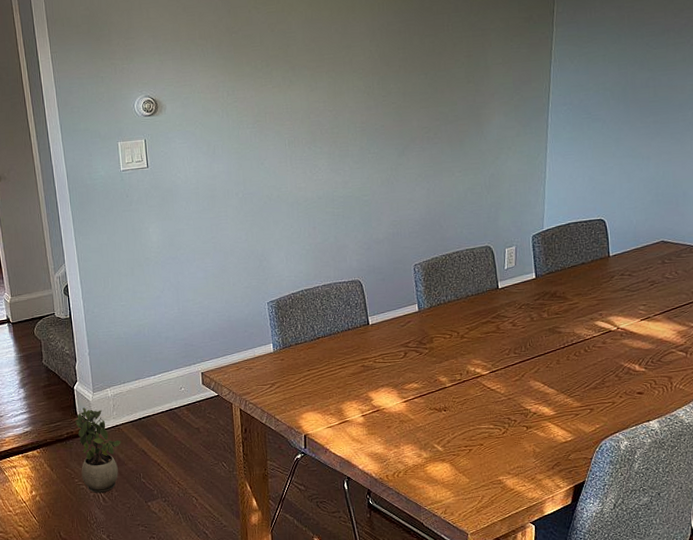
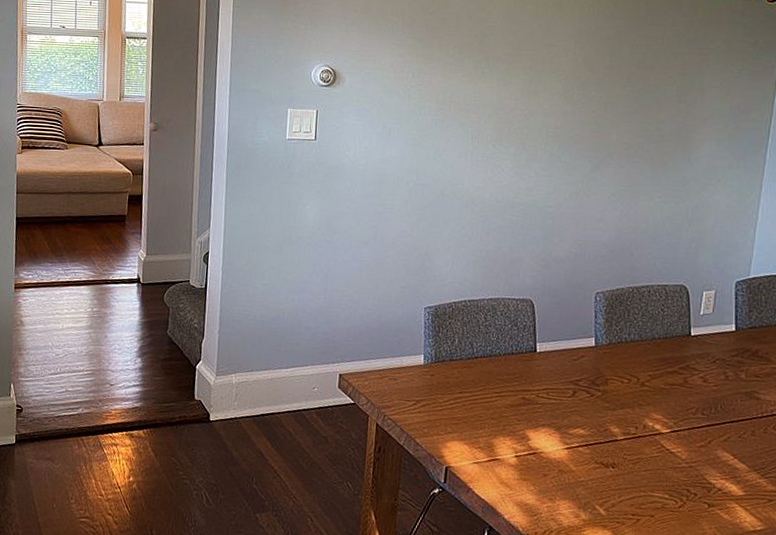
potted plant: present [75,407,121,494] -> none [187,391,238,494]

